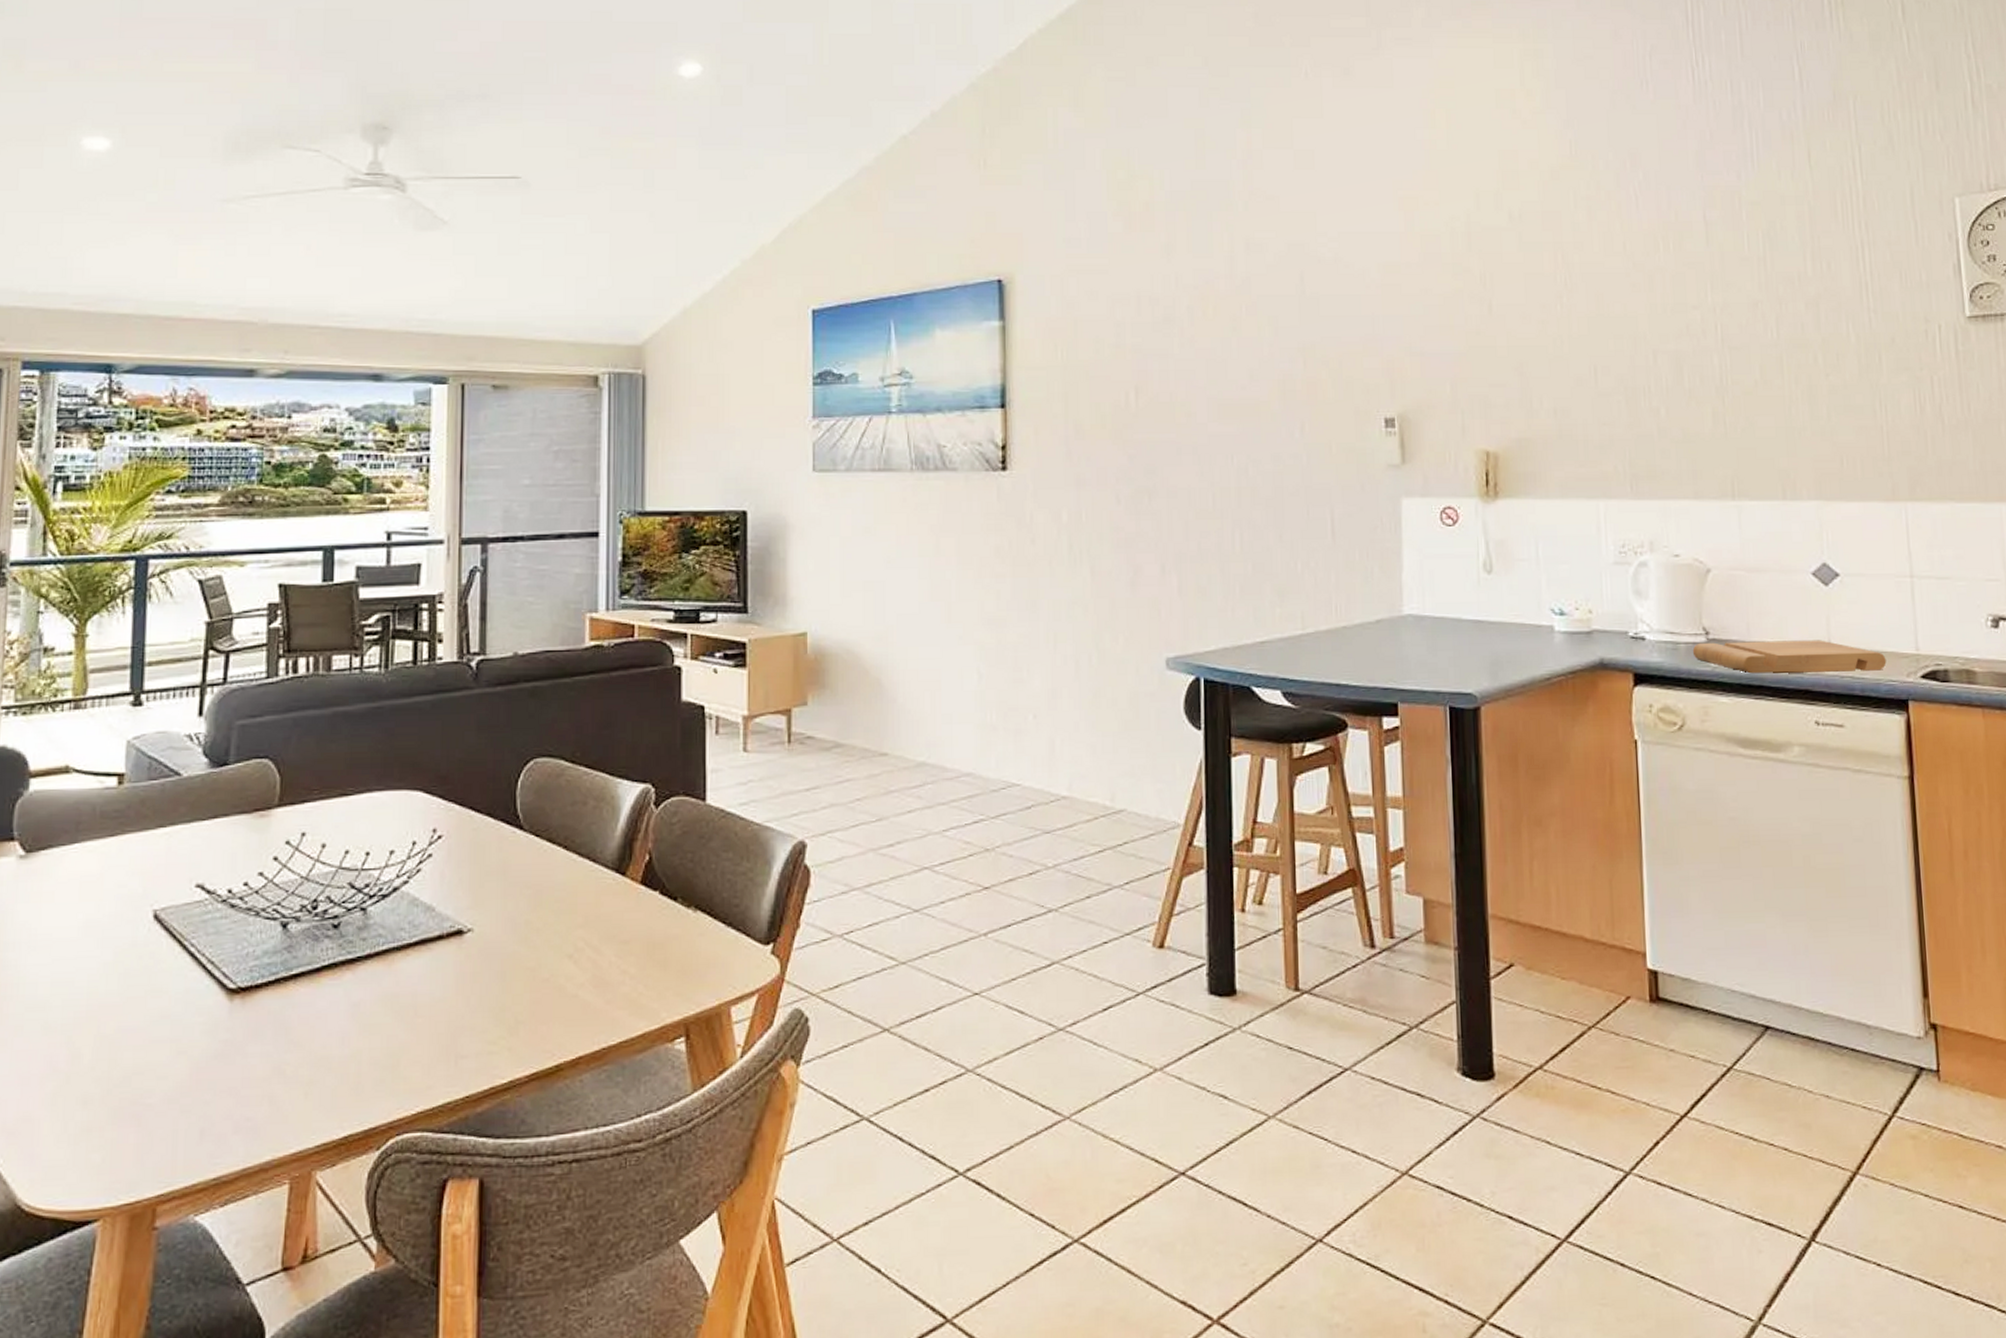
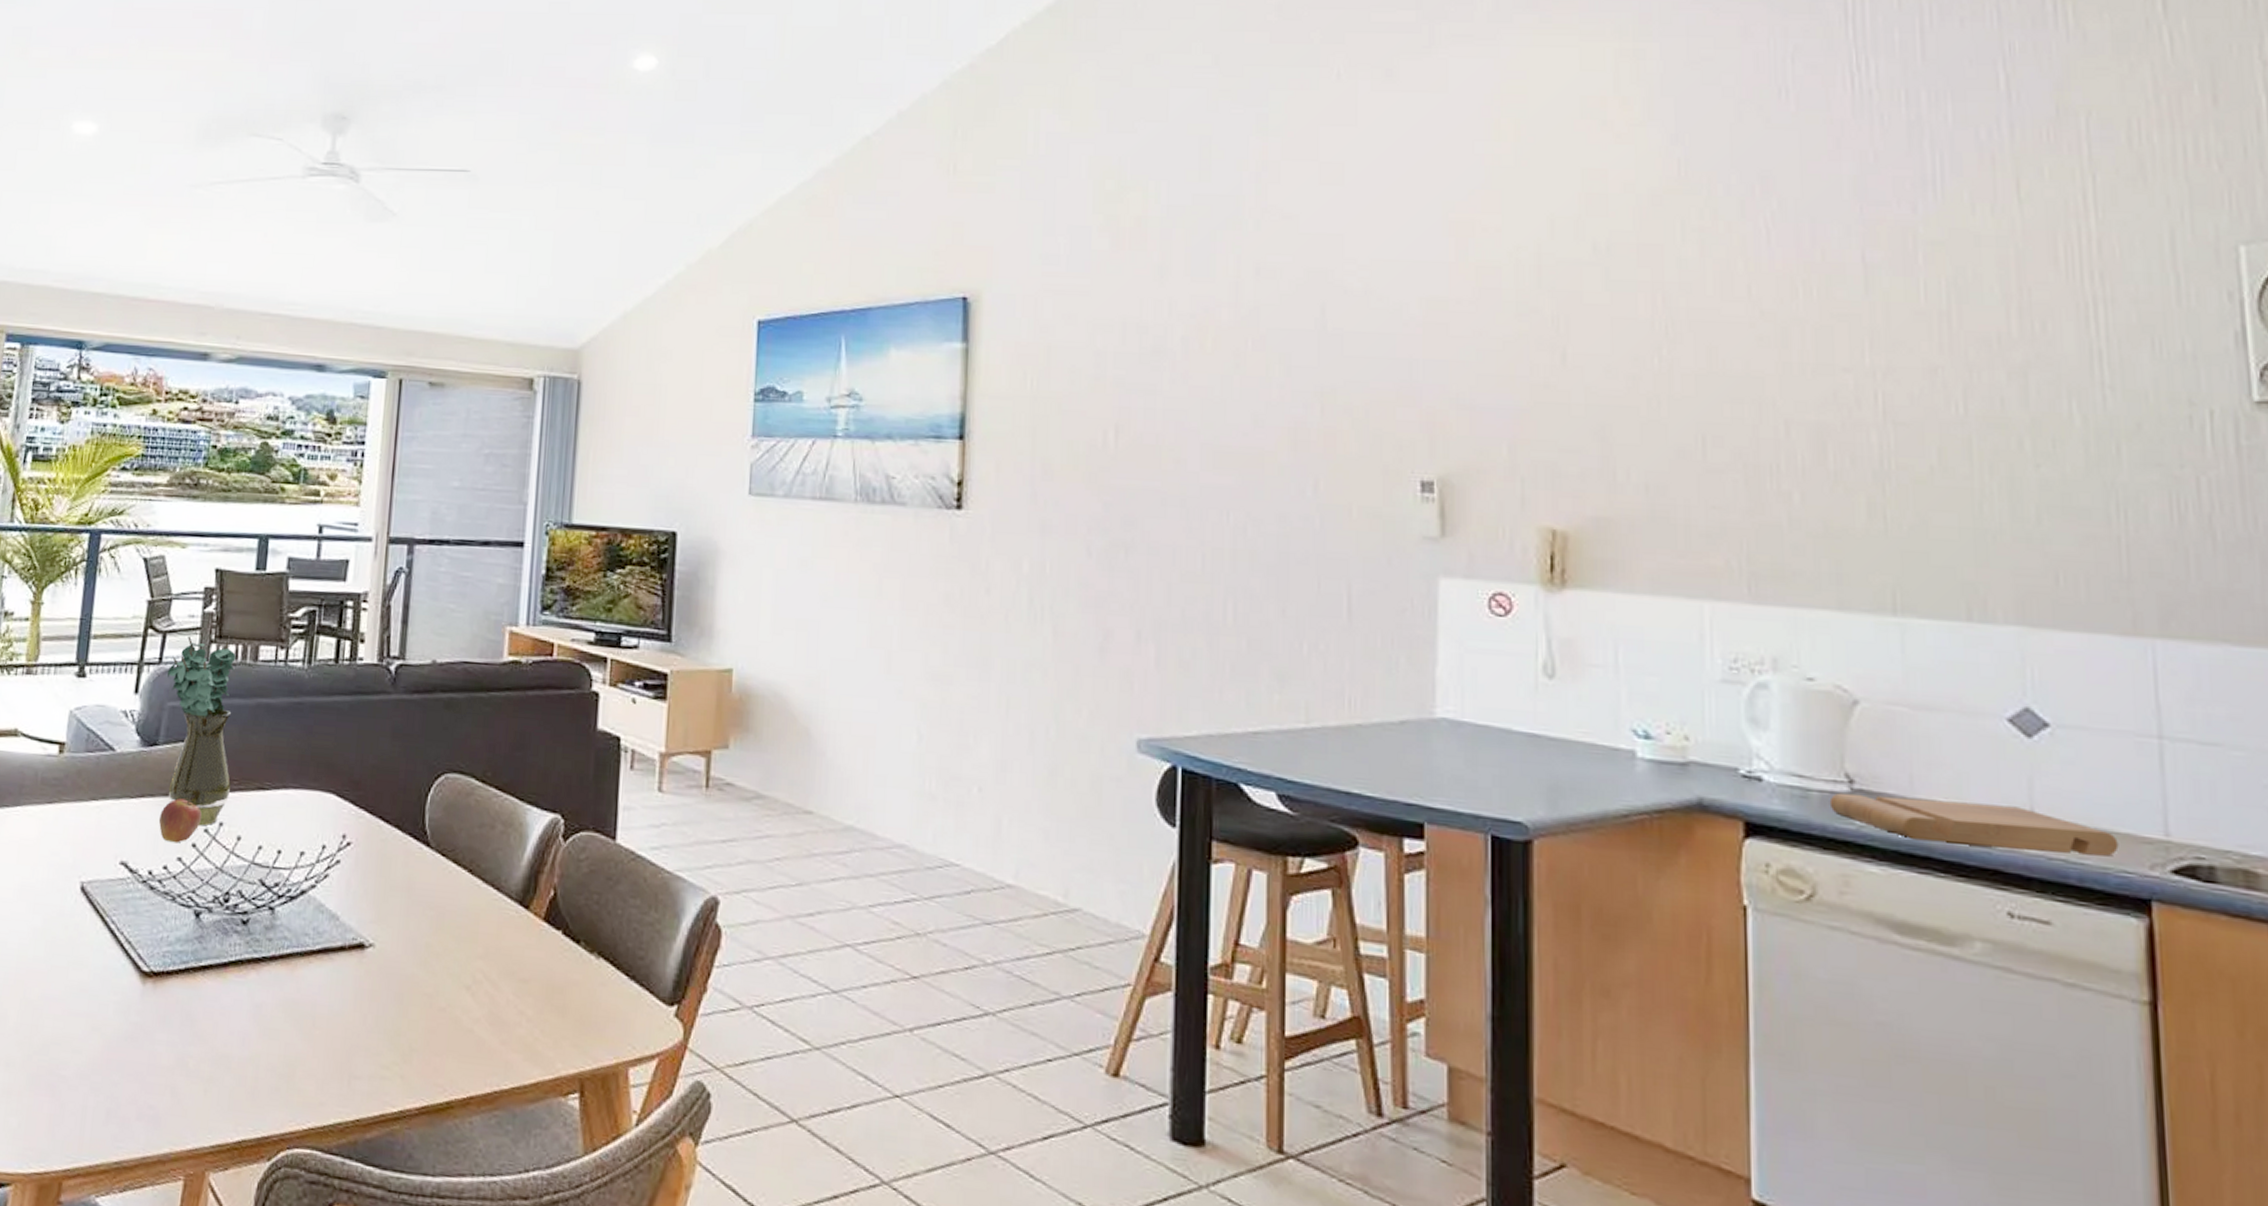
vase: none [234,653,311,839] -> present [168,635,236,826]
fruit: none [235,810,281,859] -> present [158,795,202,843]

